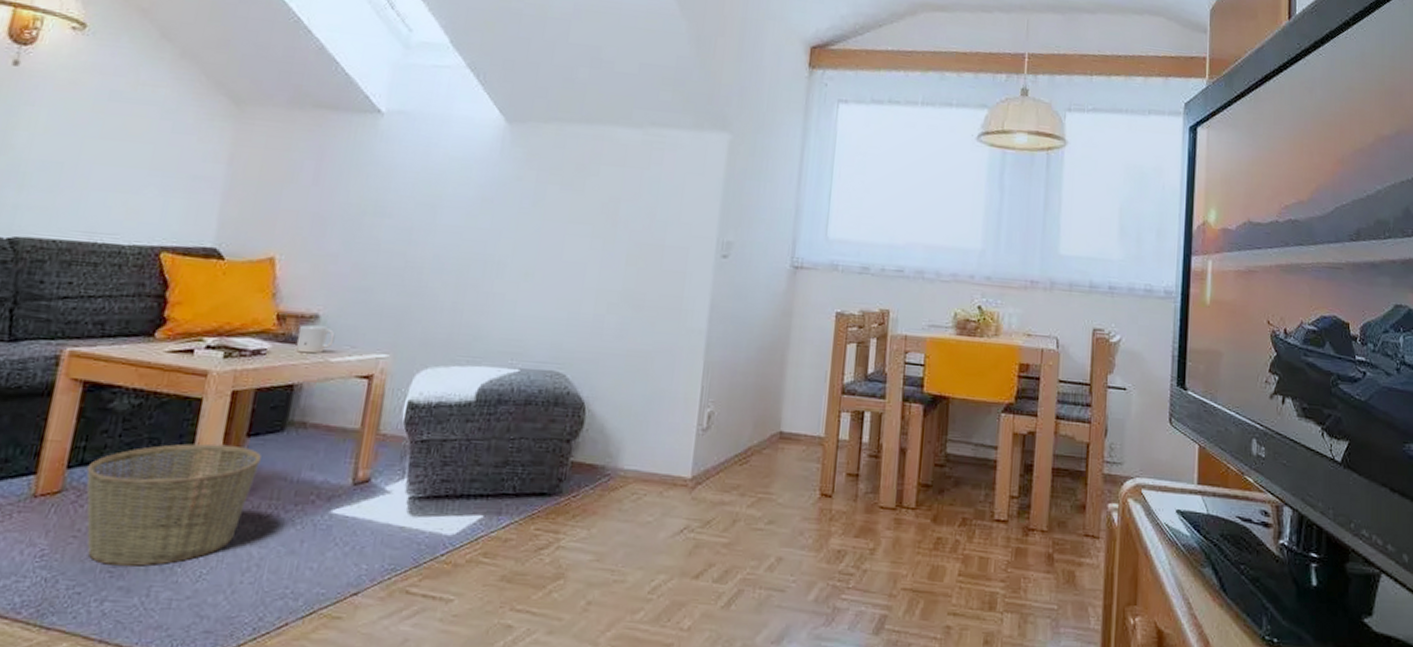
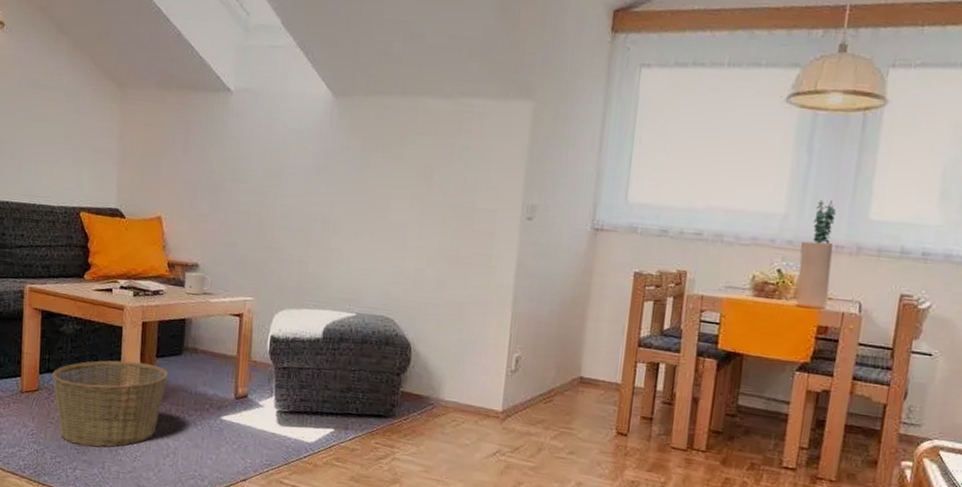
vase: none [997,235,1029,346] -> present [796,200,836,309]

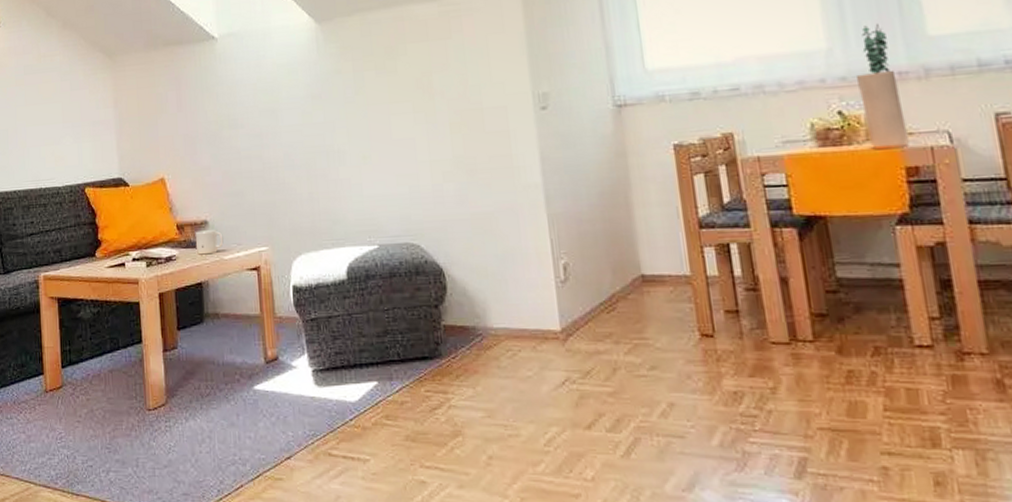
basket: present [52,360,168,448] -> none [75,338,192,443]

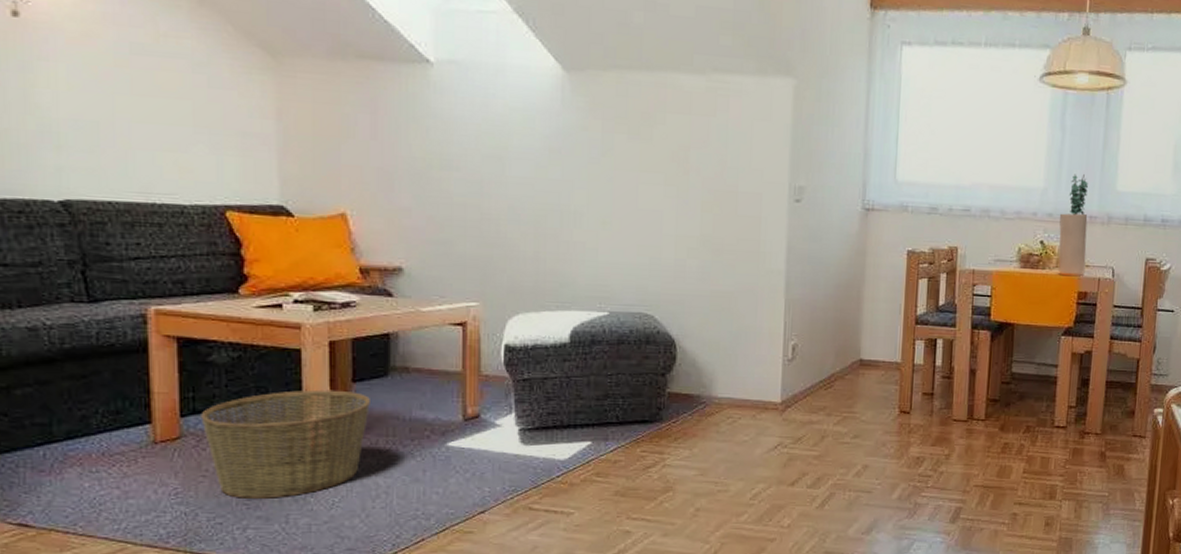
basket: none [75,338,192,443] -> present [201,389,370,498]
mug: present [195,230,224,255] -> none [384,277,422,305]

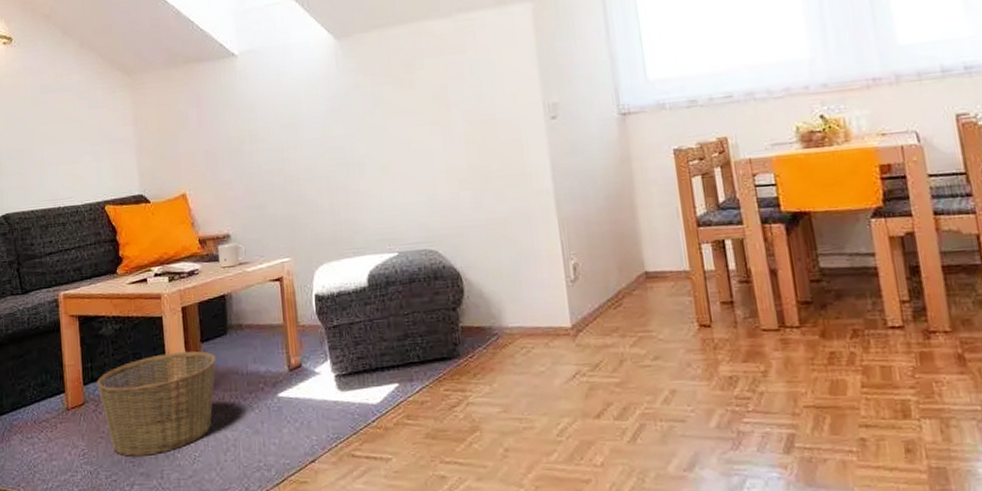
mug: none [384,277,422,305] -> present [217,243,246,268]
vase: present [1058,174,1088,276] -> none [836,35,882,150]

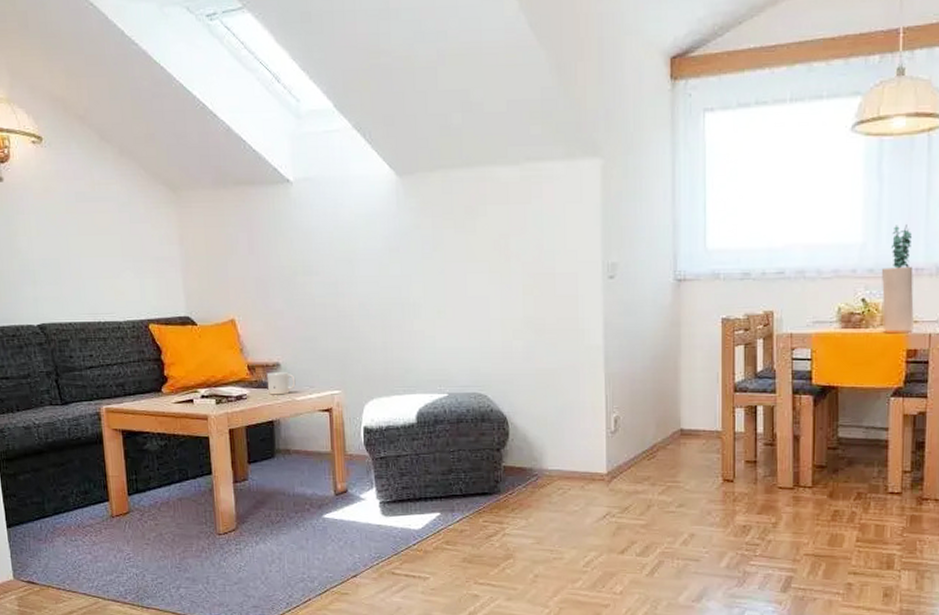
basket: present [97,351,216,457] -> none [142,470,263,563]
vase: none [836,35,882,150] -> present [882,225,914,334]

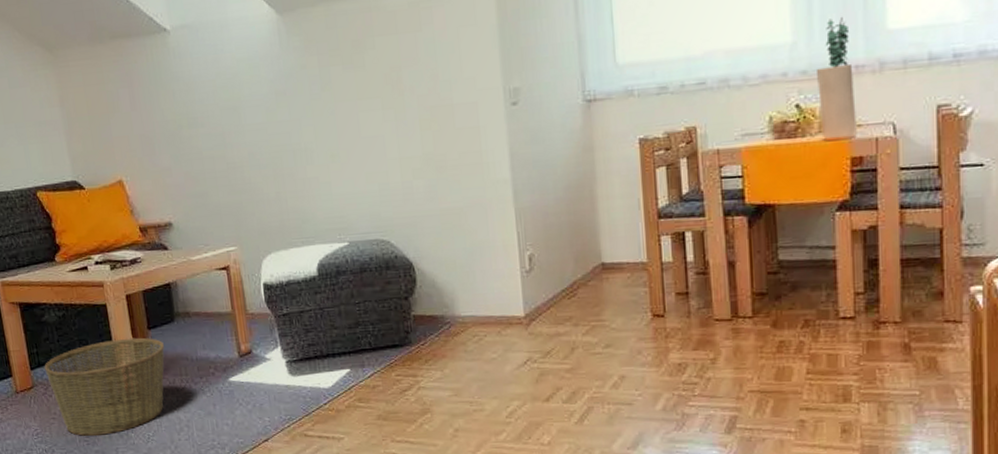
basket: none [142,470,263,563] -> present [44,337,165,436]
mug: present [266,372,296,395] -> none [159,231,190,257]

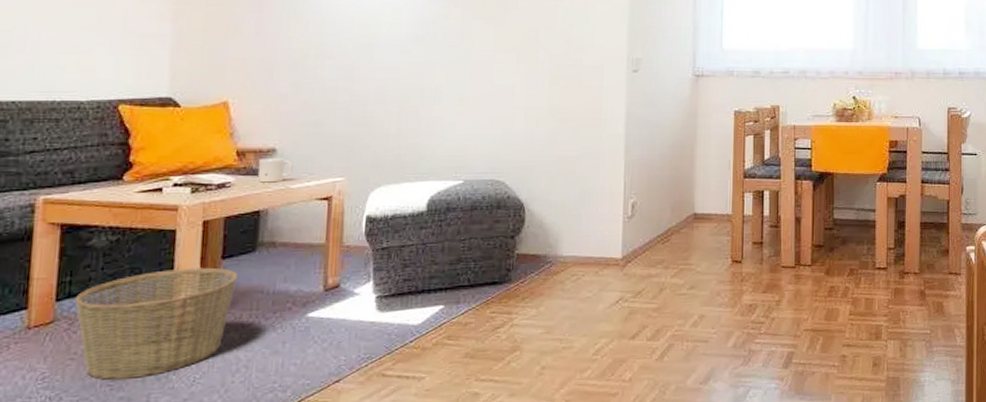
mug: none [159,231,190,257] -> present [257,158,293,183]
vase: present [817,17,857,141] -> none [869,36,895,127]

